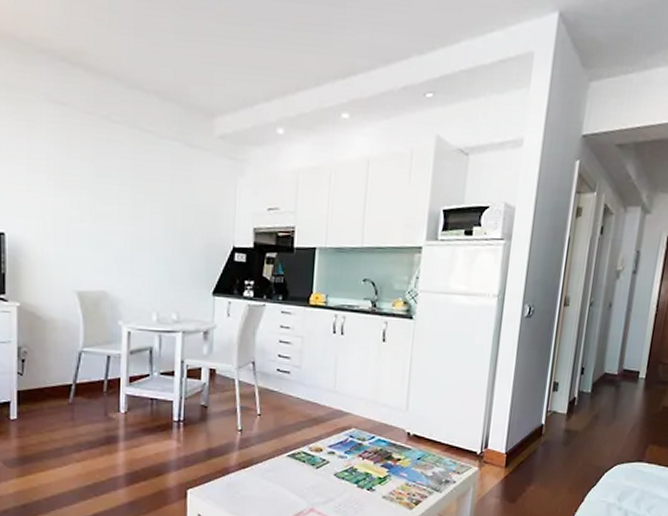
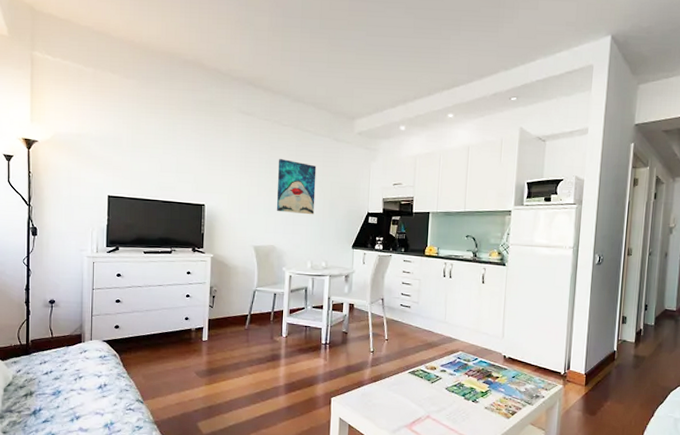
wall art: none [107,170,162,250] -> present [276,159,317,215]

